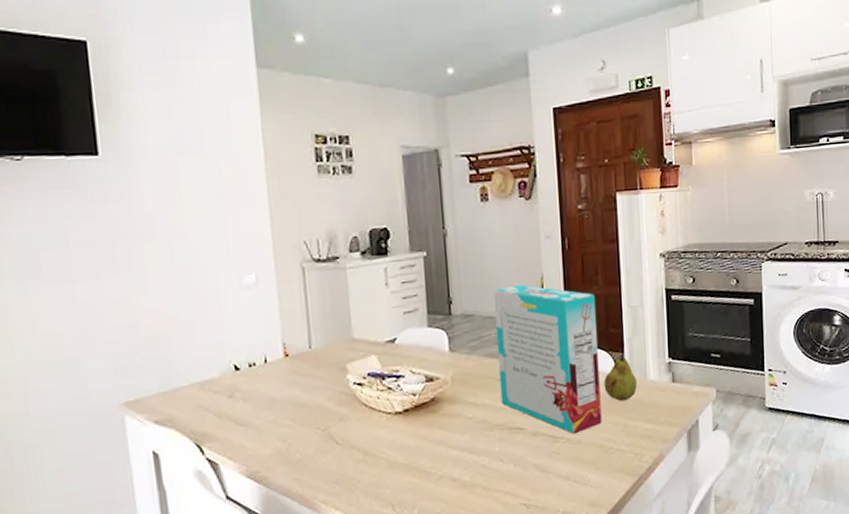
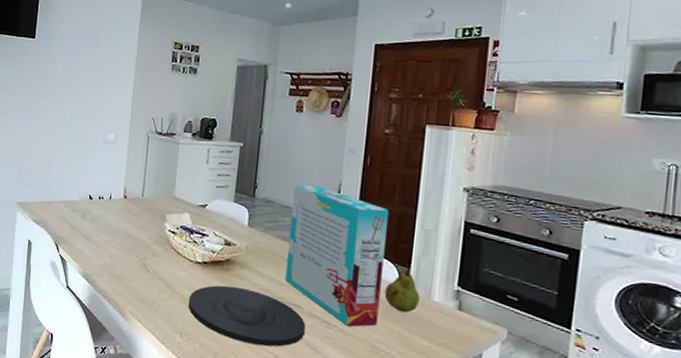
plate: none [394,426,532,491] -> present [188,285,305,347]

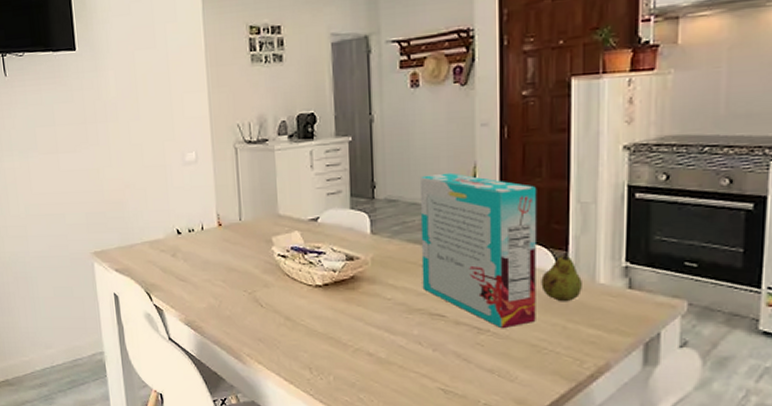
plate: present [188,285,305,347] -> none [313,307,453,367]

